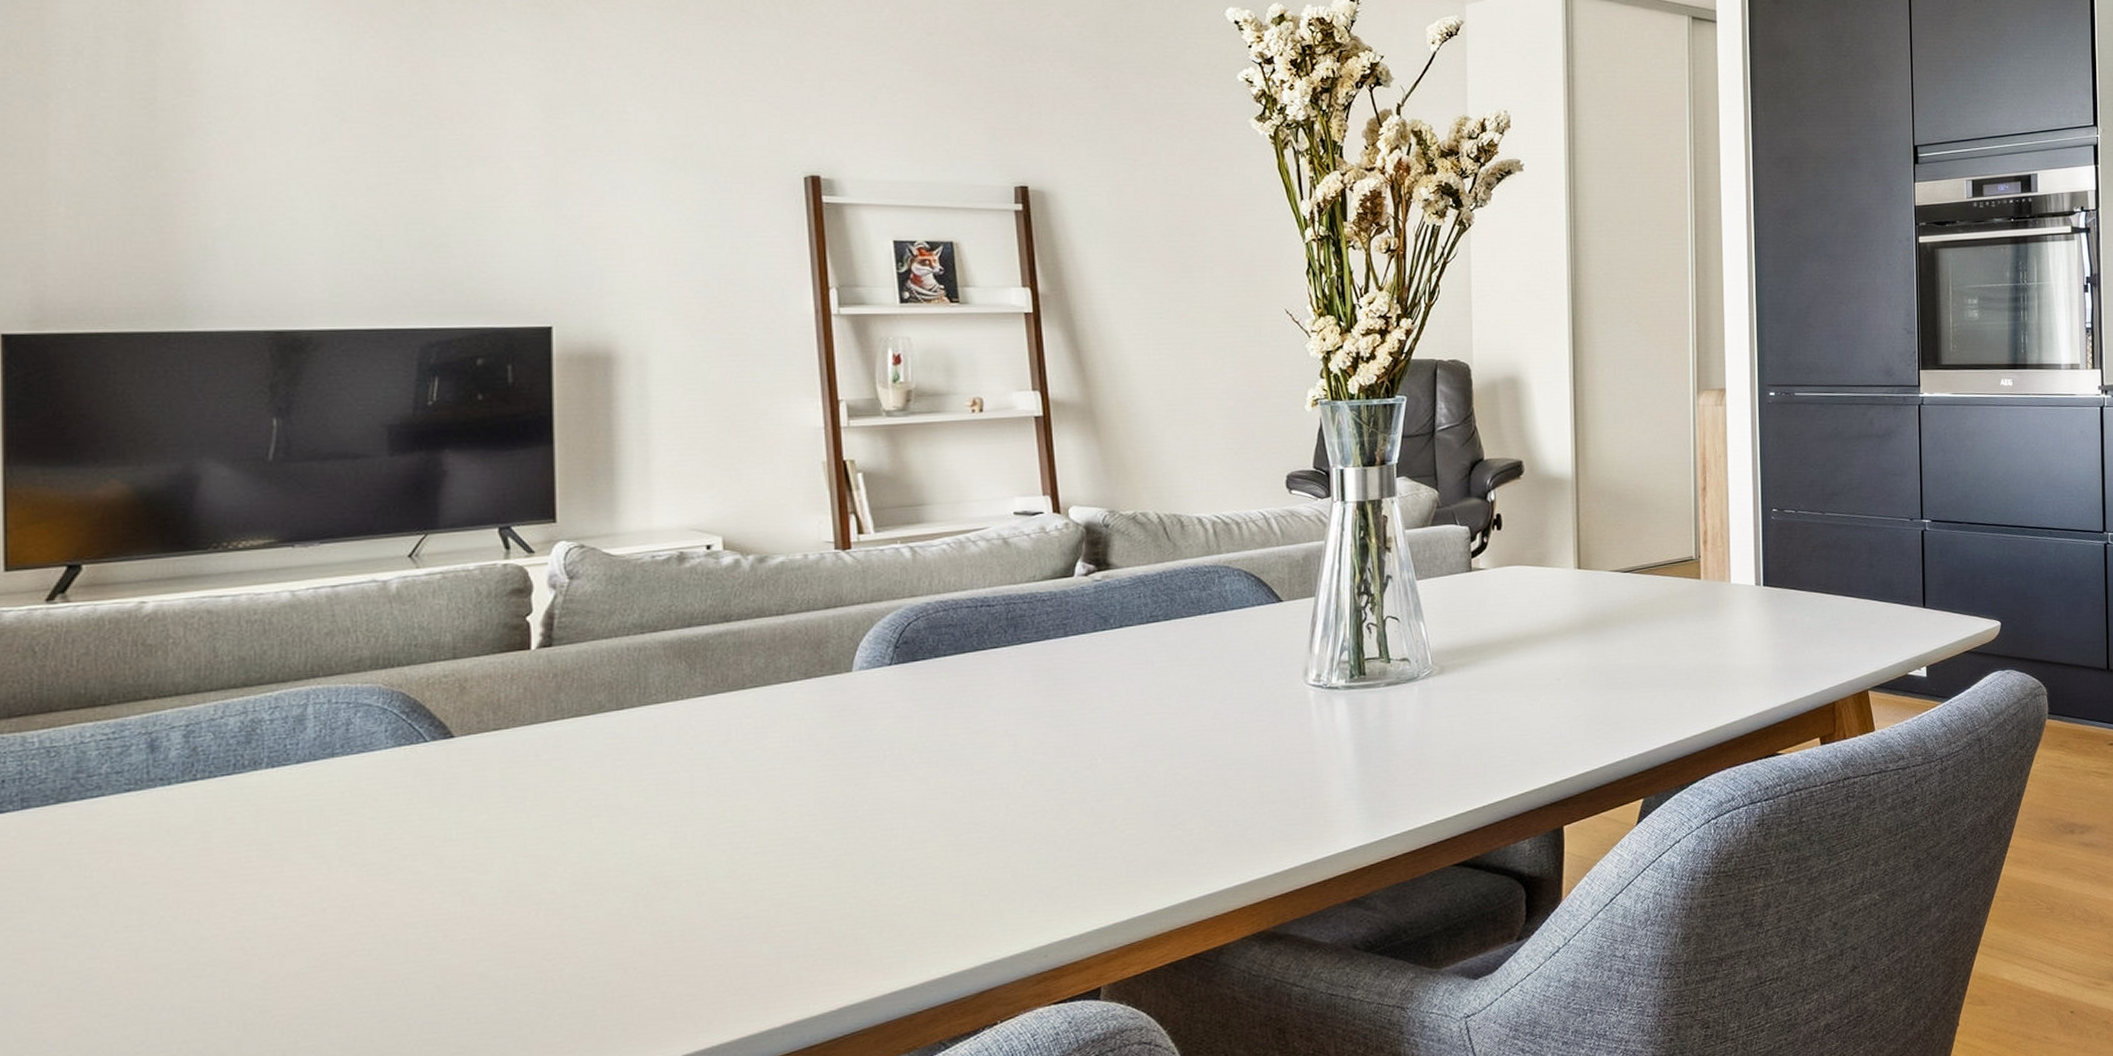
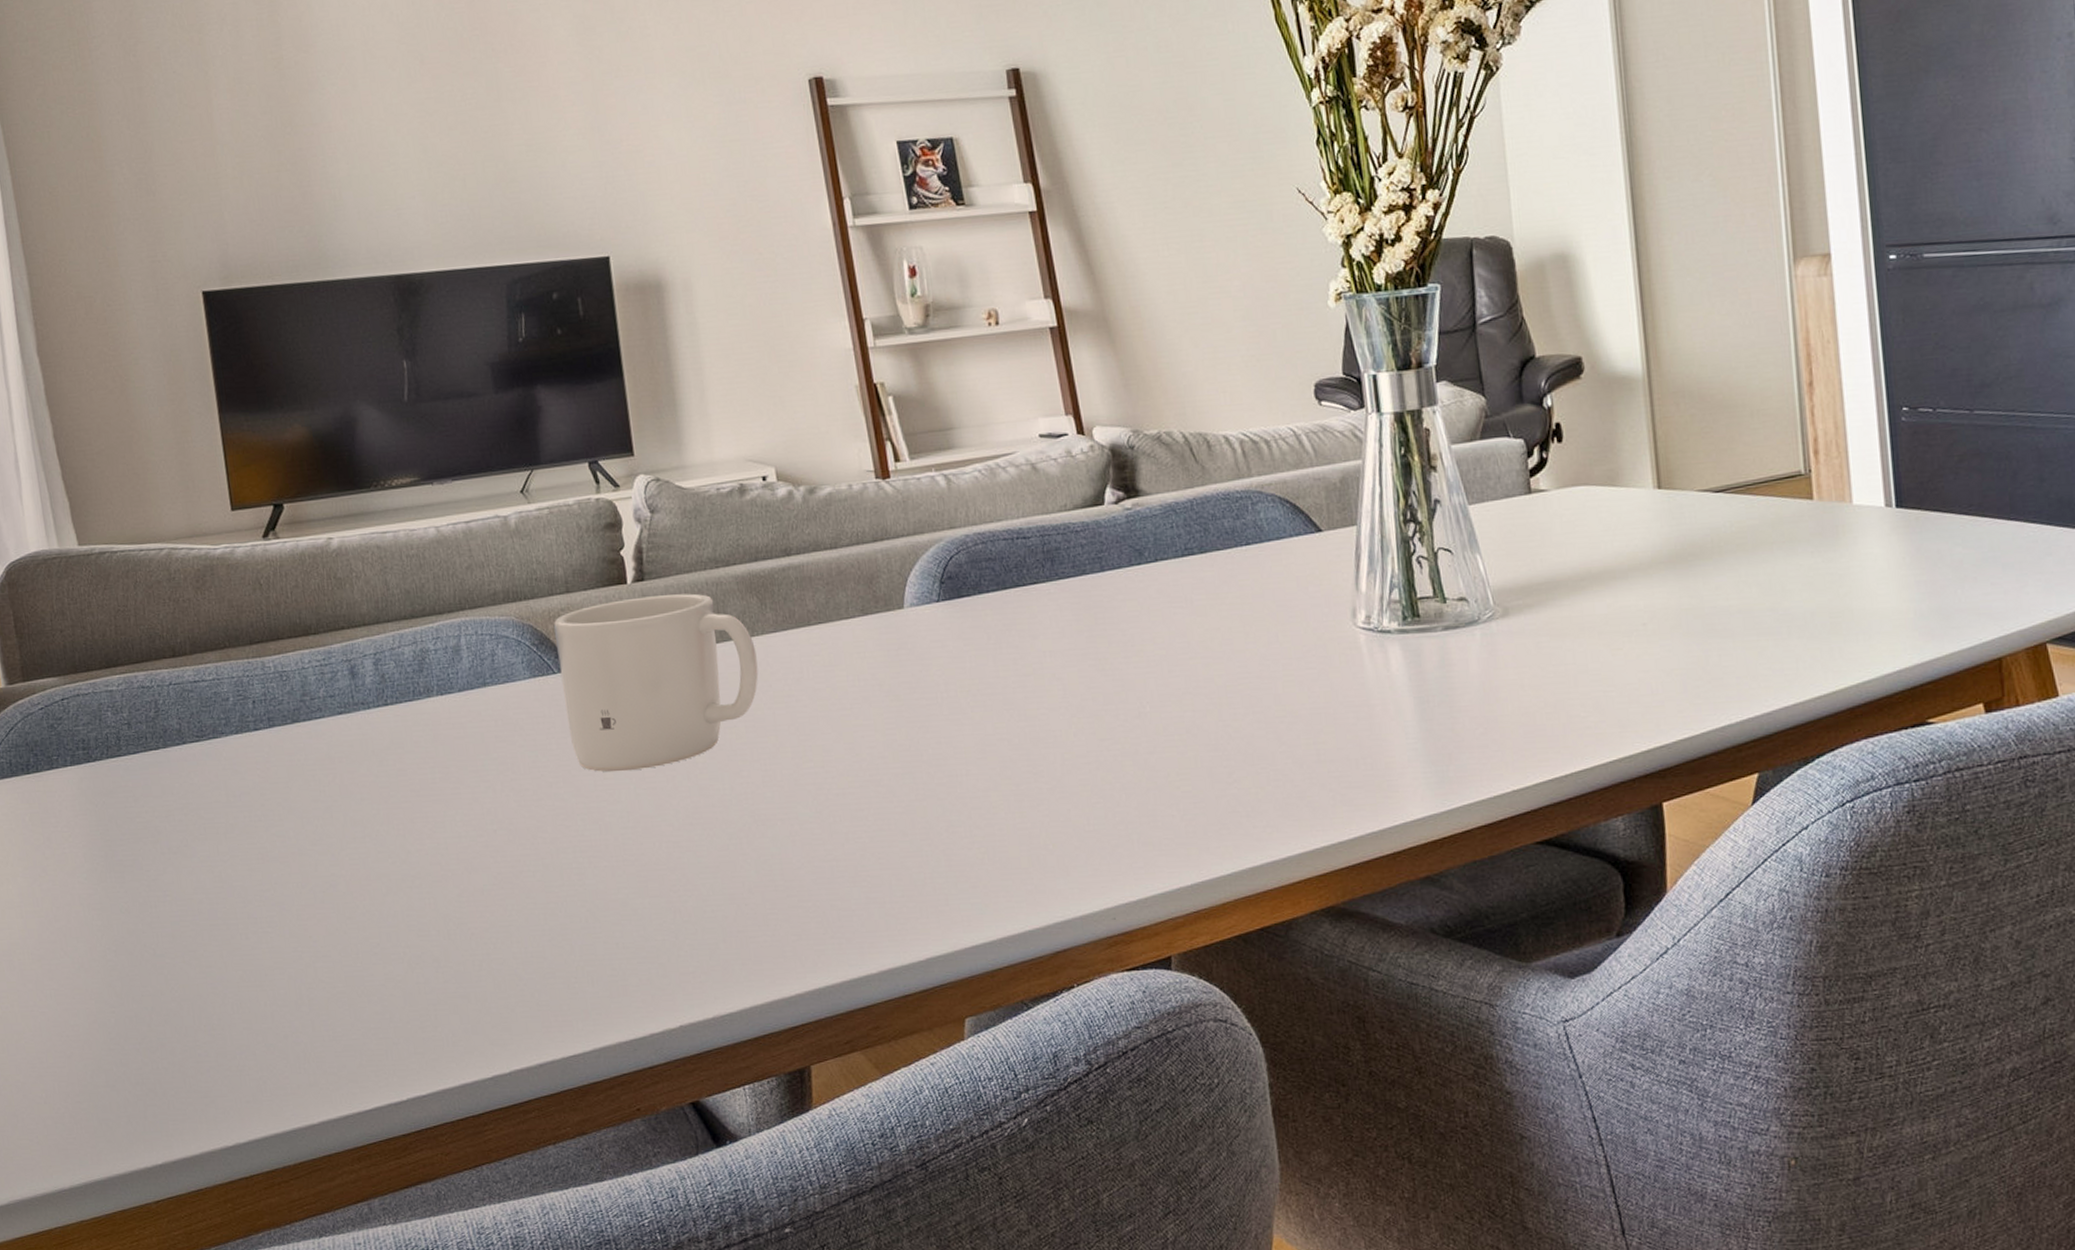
mug: none [431,658,678,842] -> present [553,593,759,772]

